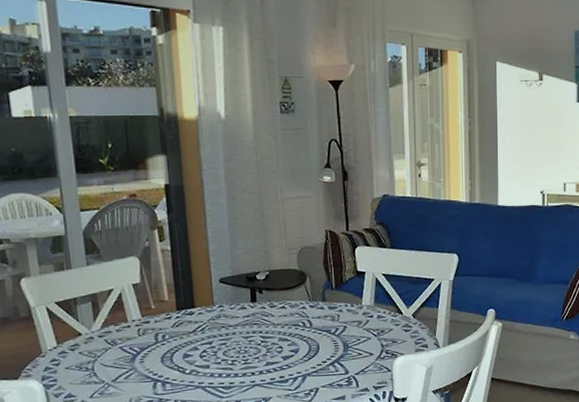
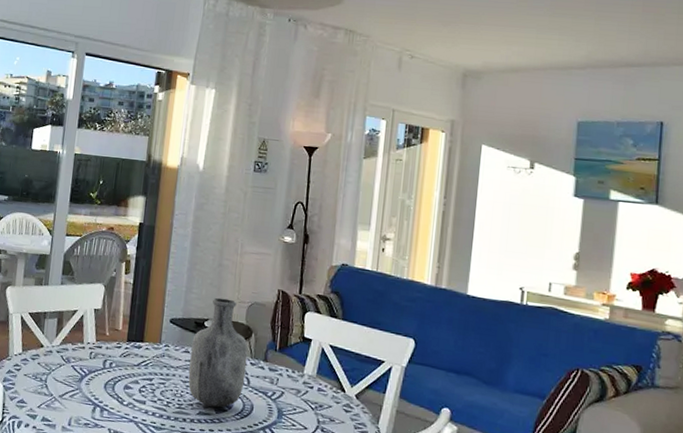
vase: none [247,248,307,355] -> present [188,297,248,408]

